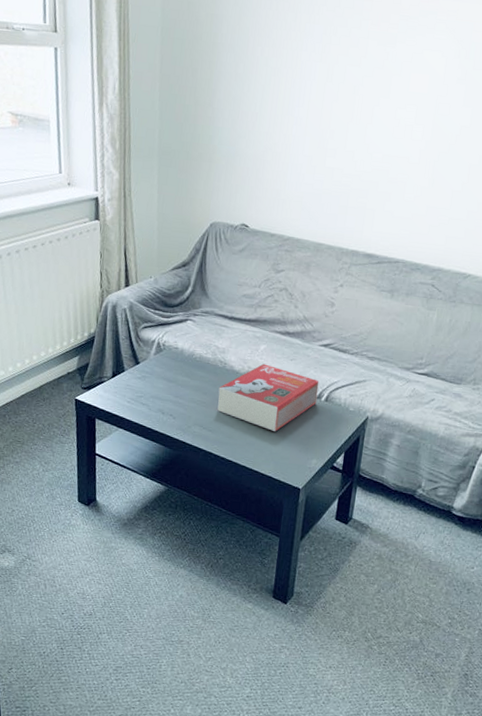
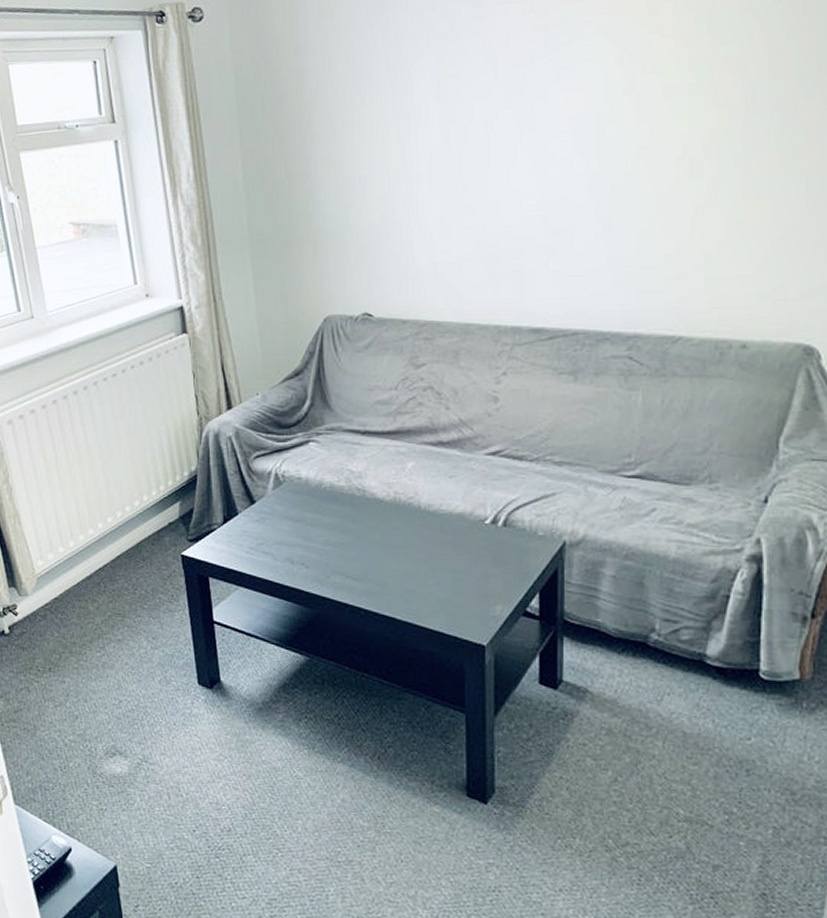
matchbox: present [217,363,319,432] -> none [360,486,492,572]

